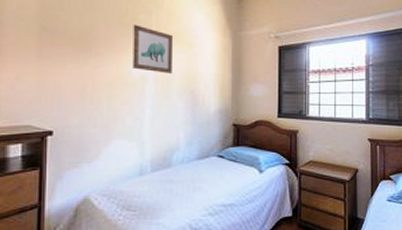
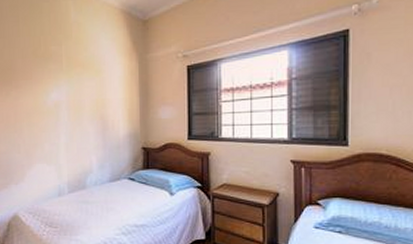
wall art: present [133,24,173,74] -> none [46,56,83,101]

